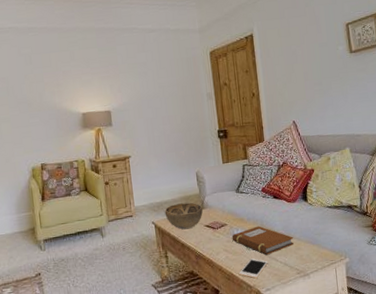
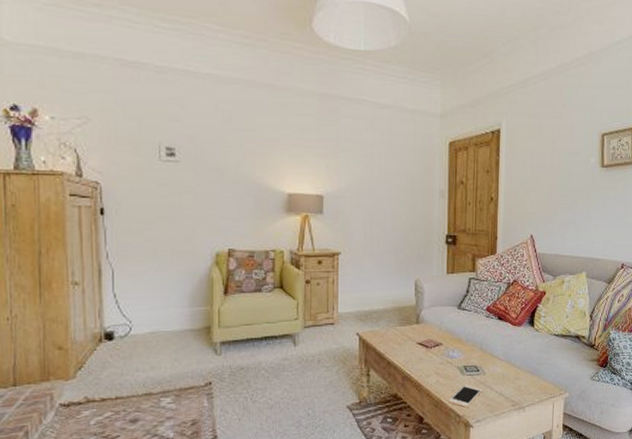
decorative bowl: present [164,202,203,230] -> none [373,314,417,345]
notebook: present [232,226,295,255] -> none [446,349,514,383]

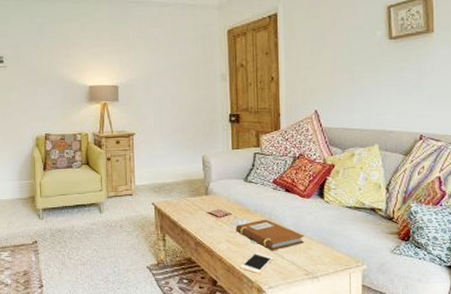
notebook: none [446,349,514,383] -> present [235,219,305,251]

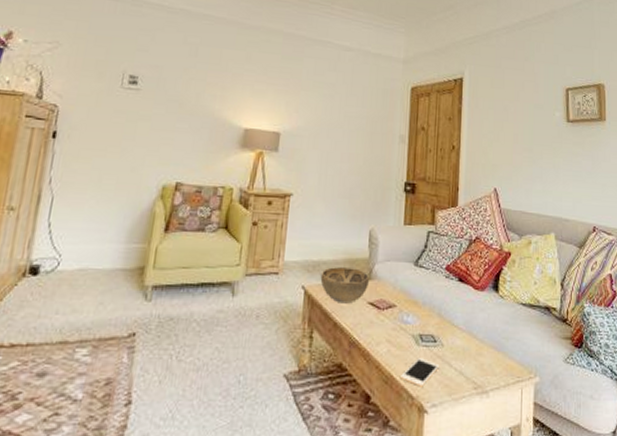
decorative bowl: none [166,187,206,214] -> present [320,267,369,304]
notebook: present [235,219,305,251] -> none [399,314,476,357]

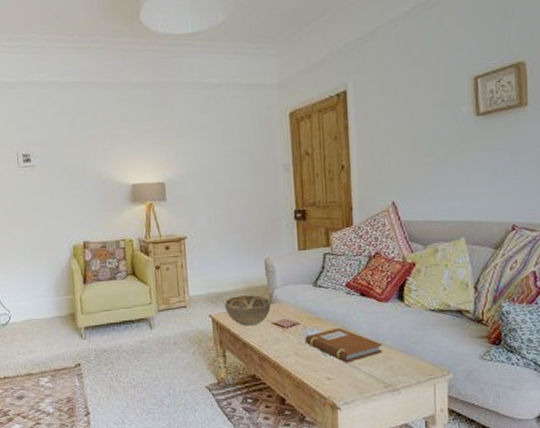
notebook: none [399,314,476,357] -> present [305,327,384,363]
cell phone: present [401,358,440,387] -> none [311,365,349,389]

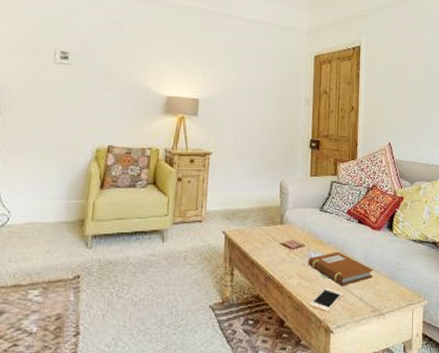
decorative bowl: present [224,295,271,326] -> none [238,214,281,245]
cell phone: none [311,365,349,389] -> present [310,288,343,312]

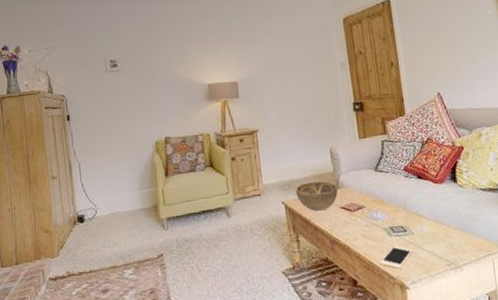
decorative bowl: none [238,214,281,245] -> present [295,181,338,211]
notebook: present [308,251,374,287] -> none [370,209,444,243]

